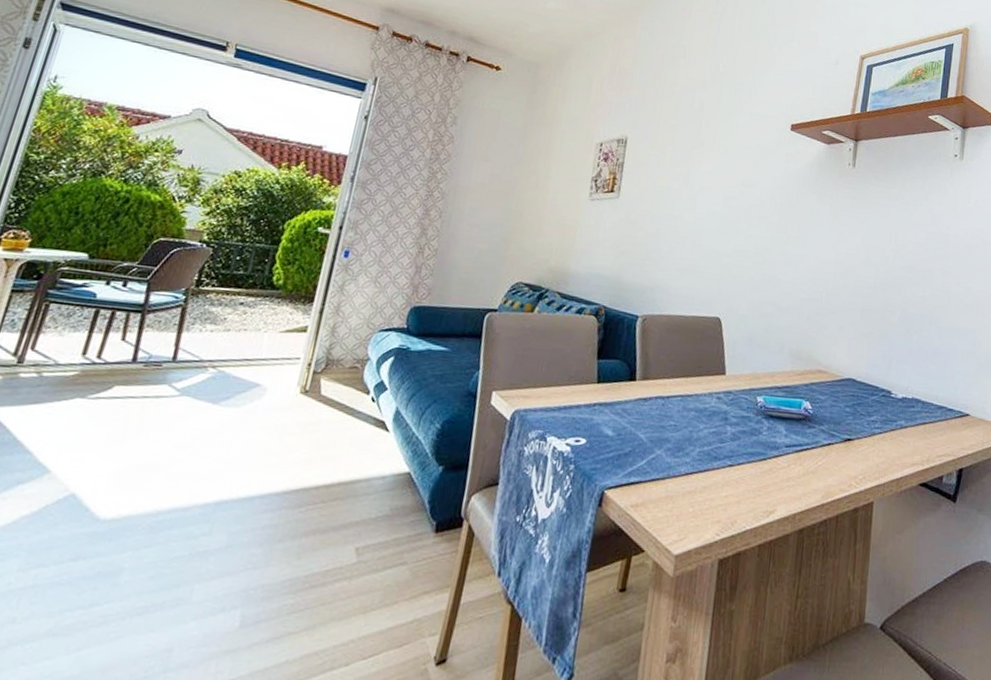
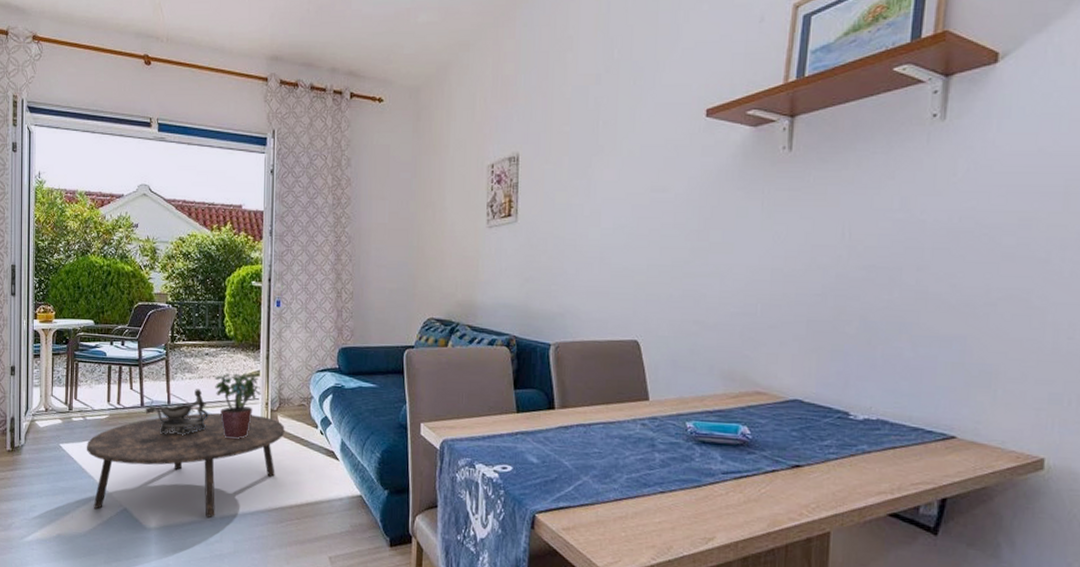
coffee table: none [20,372,328,504] -> present [86,412,285,518]
decorative bowl: none [136,343,229,400] -> present [145,389,210,436]
potted plant: none [243,327,308,406] -> present [215,372,261,440]

